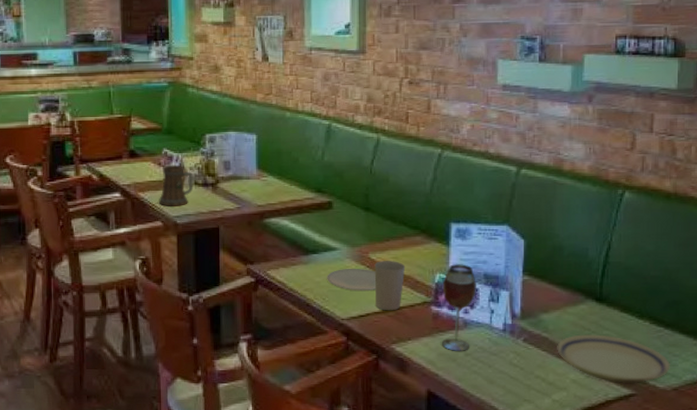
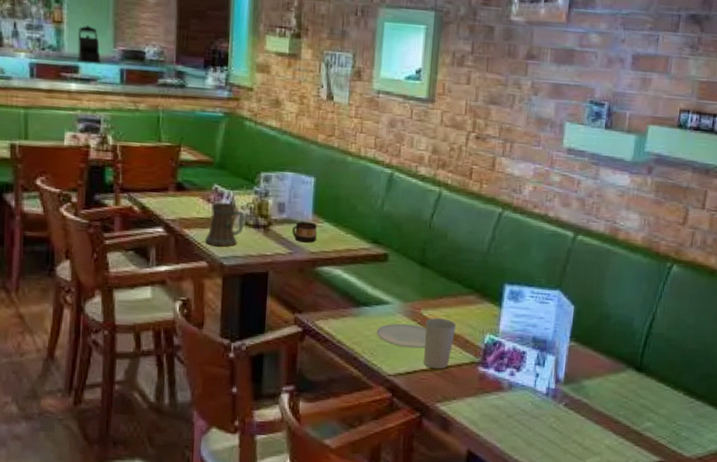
cash register: none [35,16,57,50] -> present [77,25,102,64]
cup: none [239,177,262,198] -> present [292,222,317,244]
wineglass: present [442,264,476,351] -> none [486,326,525,413]
plate: present [557,334,670,384] -> none [595,402,698,452]

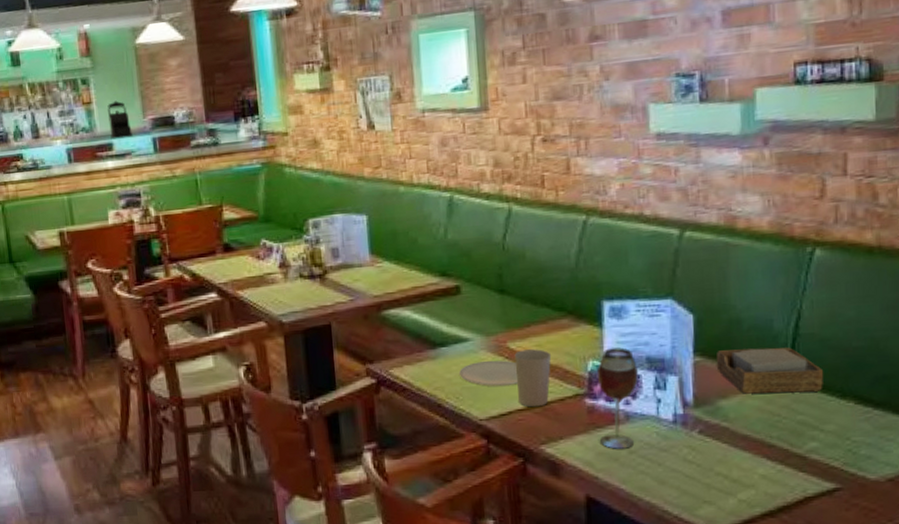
beer mug: present [205,202,245,248] -> none [260,256,298,305]
cup: present [292,222,317,244] -> none [350,264,378,288]
wineglass: none [486,326,525,413] -> present [597,347,638,449]
napkin holder: none [585,339,665,381] -> present [716,347,824,394]

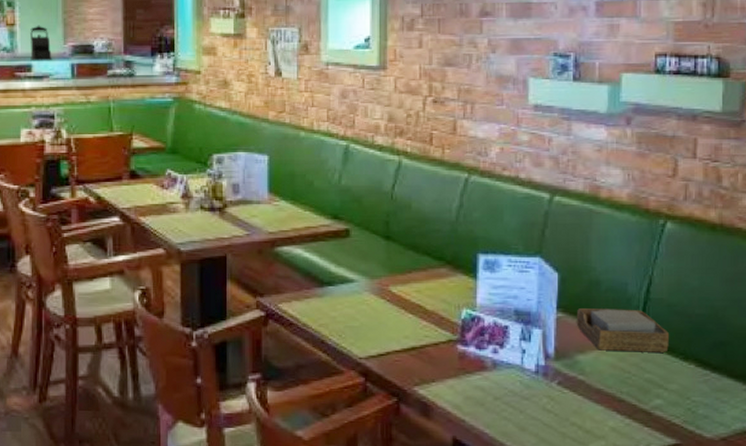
plate: present [459,360,518,387] -> none [344,302,397,328]
cup: present [514,349,552,407] -> none [395,294,429,350]
wineglass: present [597,347,638,449] -> none [469,299,506,395]

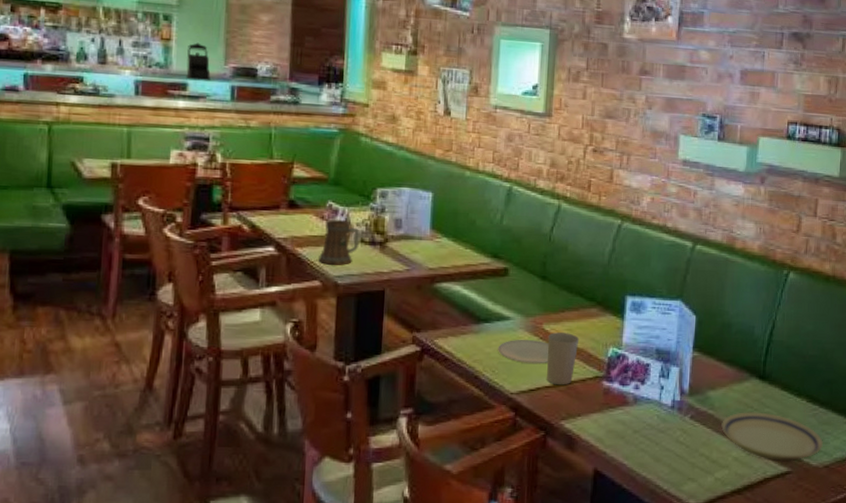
beer mug: none [161,187,199,234] -> present [319,219,360,266]
plate: none [344,302,397,328] -> present [498,339,549,365]
cup: none [395,294,429,350] -> present [547,332,580,385]
napkin holder: present [576,308,670,353] -> none [709,348,787,389]
plate: none [594,377,718,433] -> present [721,412,823,462]

